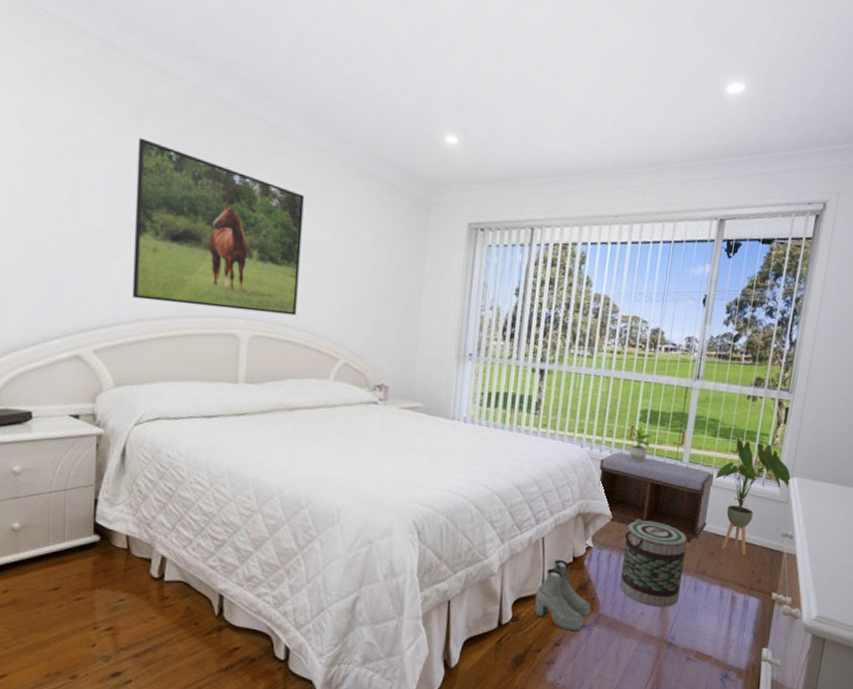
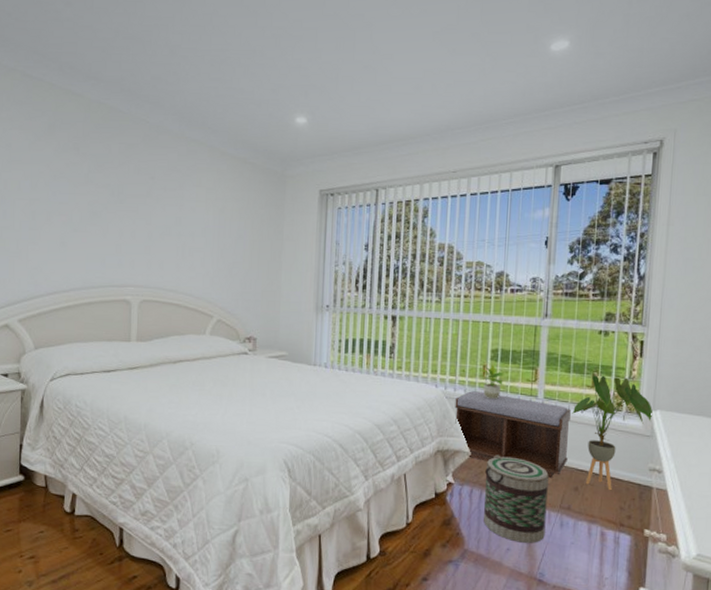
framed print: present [132,137,305,316] -> none [47,145,180,281]
boots: present [534,560,591,631] -> none [400,496,456,566]

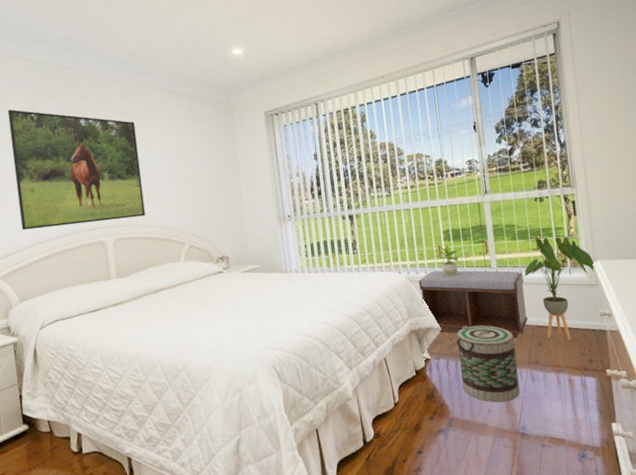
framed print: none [47,145,180,281] -> present [7,109,146,231]

